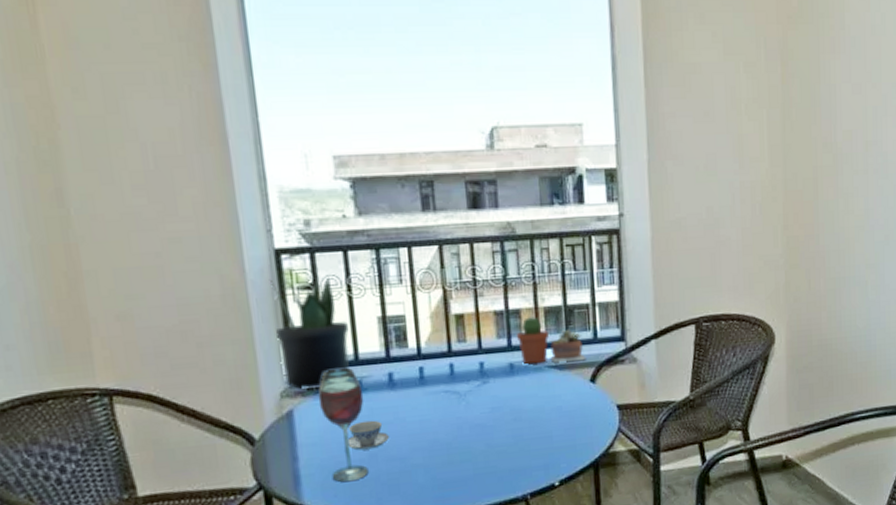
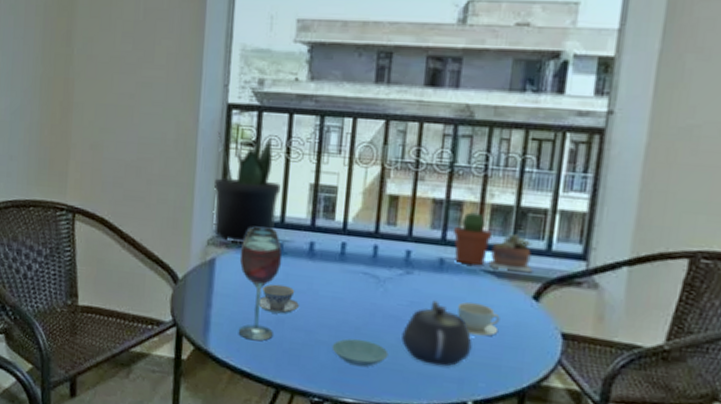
saucer: none [428,453,481,479] -> present [332,338,389,367]
teapot: none [489,402,550,460] -> present [401,300,472,366]
teacup: none [531,395,569,425] -> present [457,302,500,336]

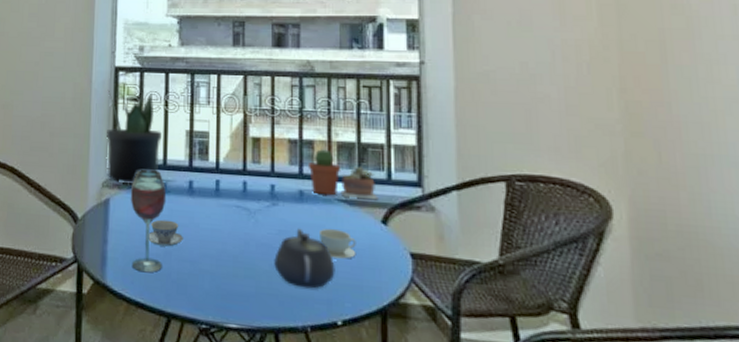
saucer: present [332,338,389,367] -> none [214,267,264,293]

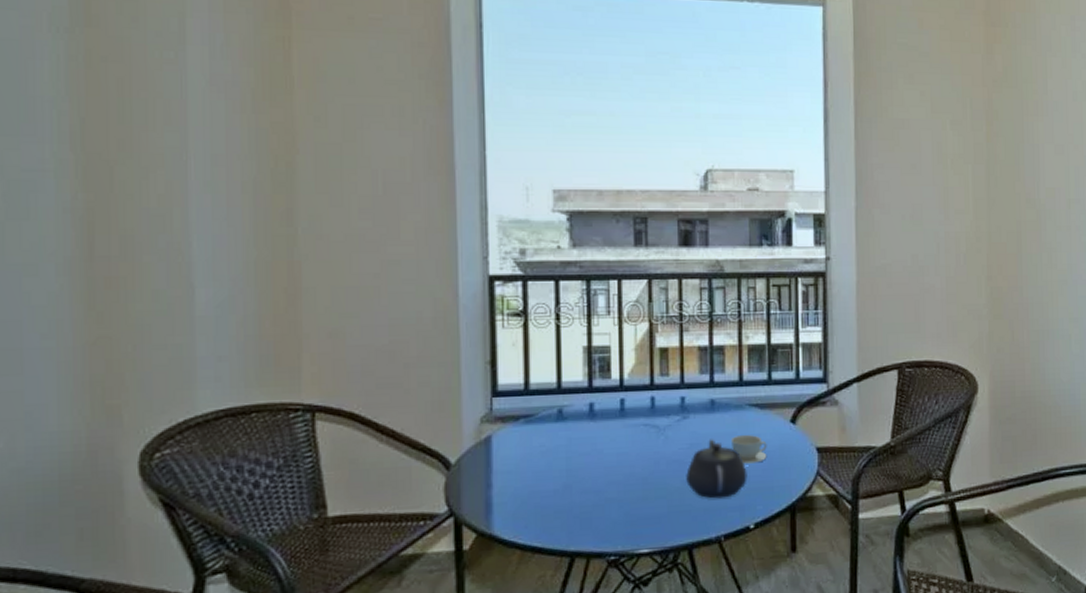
planter: present [107,90,162,184] -> none [480,304,554,416]
wineglass: present [130,169,167,273] -> none [517,395,563,513]
teacup: present [148,219,183,247] -> none [543,450,585,481]
succulent plant: present [307,149,341,196] -> none [718,354,752,402]
succulent plant: present [340,166,378,200] -> none [751,367,788,402]

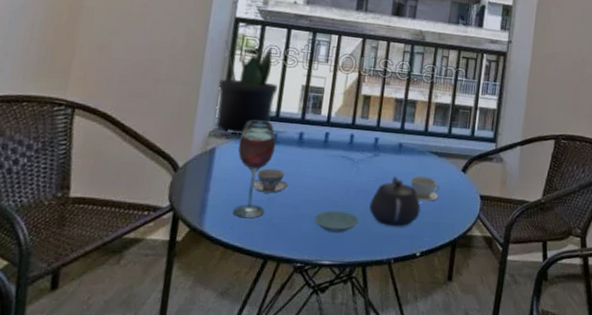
planter: none [480,304,554,416] -> present [216,40,278,134]
wineglass: none [517,395,563,513] -> present [233,120,277,219]
teacup: none [543,450,585,481] -> present [252,168,288,194]
saucer: none [622,489,676,516] -> present [314,211,359,233]

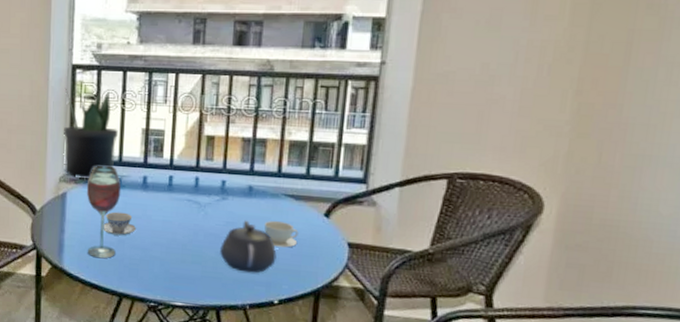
saucer: present [314,211,359,233] -> none [164,254,210,277]

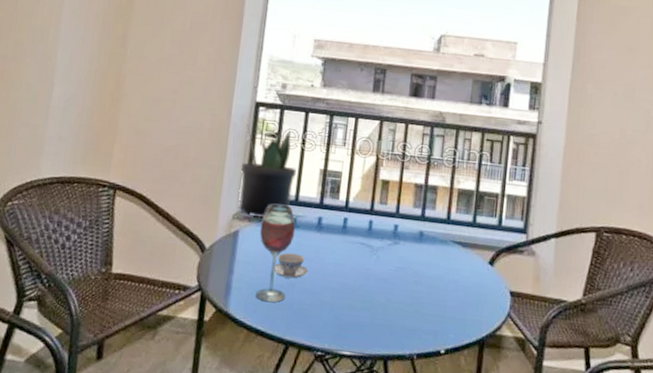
teapot: present [220,220,277,273] -> none [390,266,444,321]
teacup: present [264,220,299,248] -> none [432,267,465,295]

